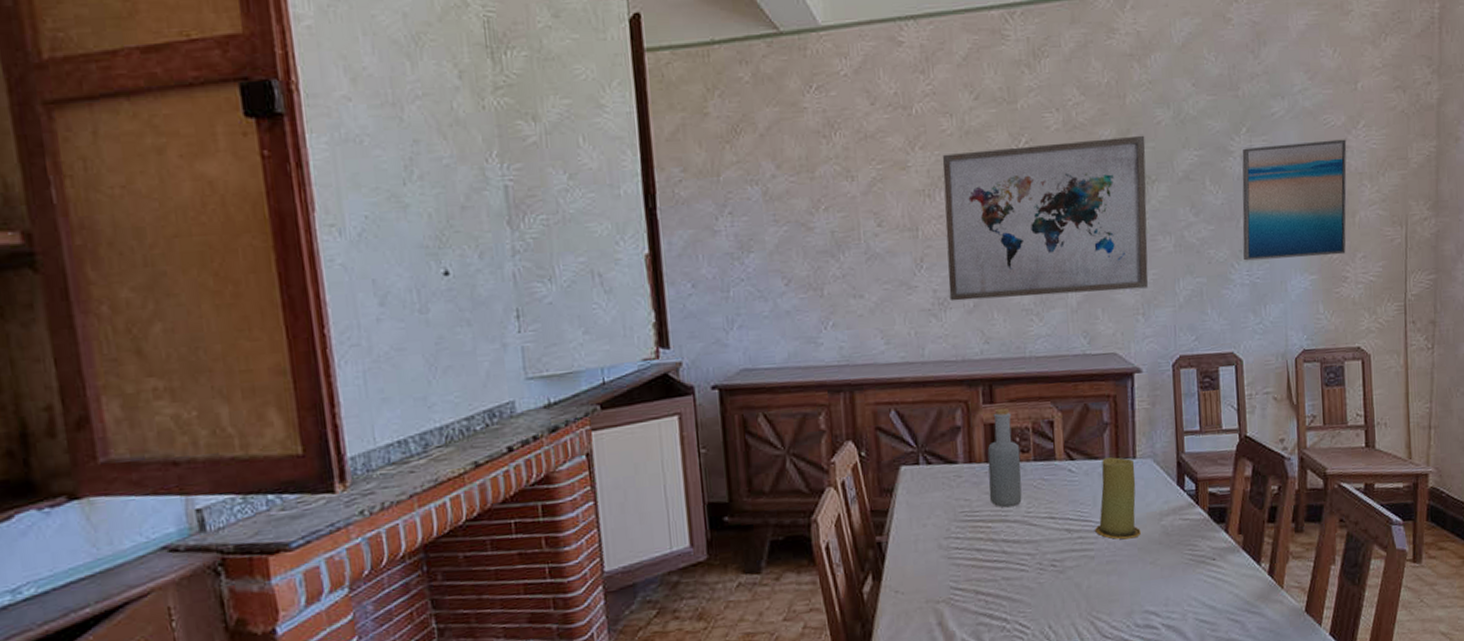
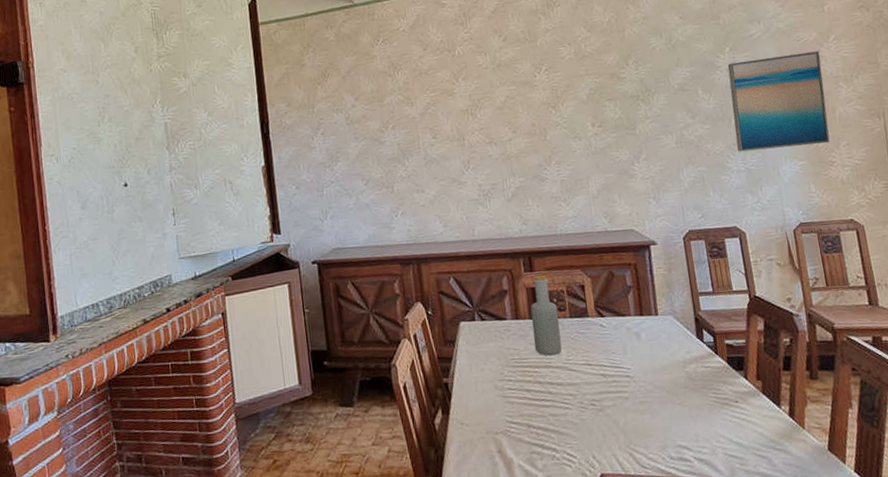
wall art: present [942,135,1149,302] -> none [480,58,656,193]
candle: present [1095,457,1141,540] -> none [627,314,668,384]

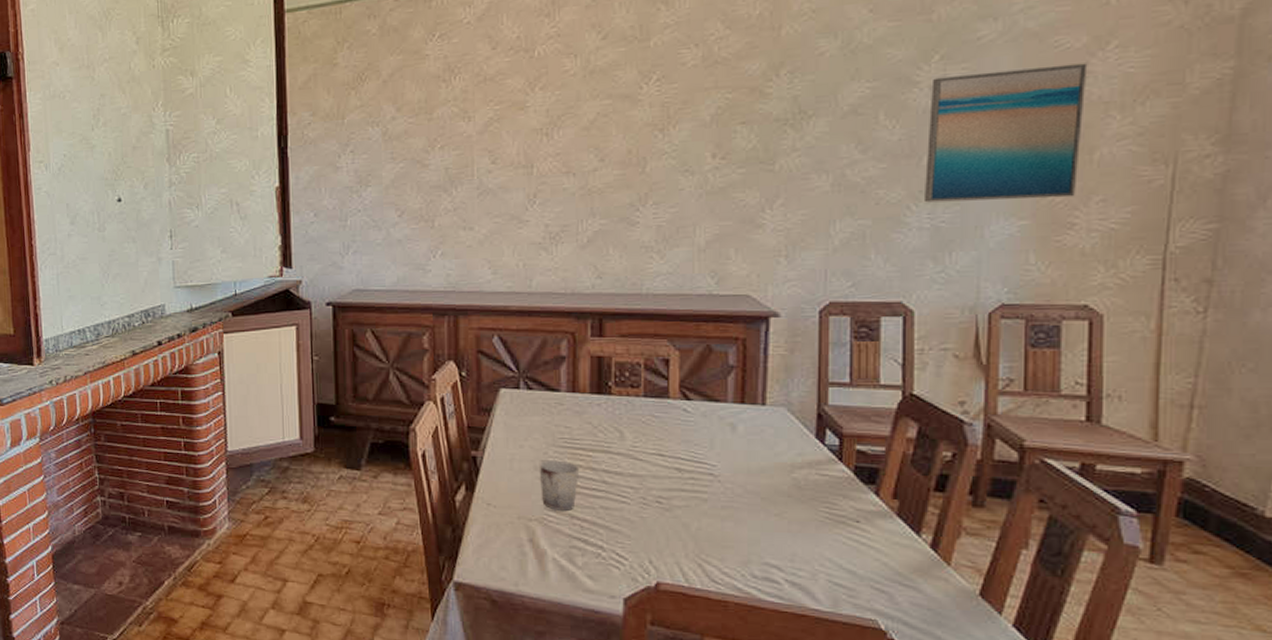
cup: none [497,378,530,422] -> present [538,460,580,511]
bottle: present [530,275,562,356] -> none [592,342,629,439]

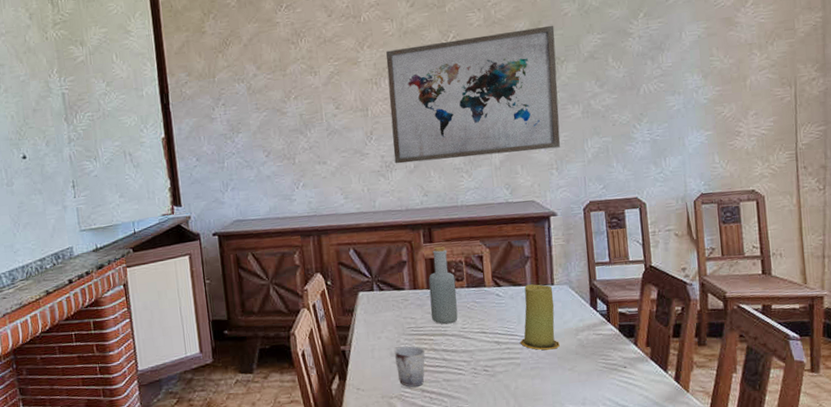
wall art: none [562,68,803,236] -> present [386,25,561,164]
bottle: none [592,342,629,439] -> present [428,246,458,325]
candle: none [711,402,766,487] -> present [520,284,560,350]
wall art: present [923,63,1088,203] -> none [640,16,738,122]

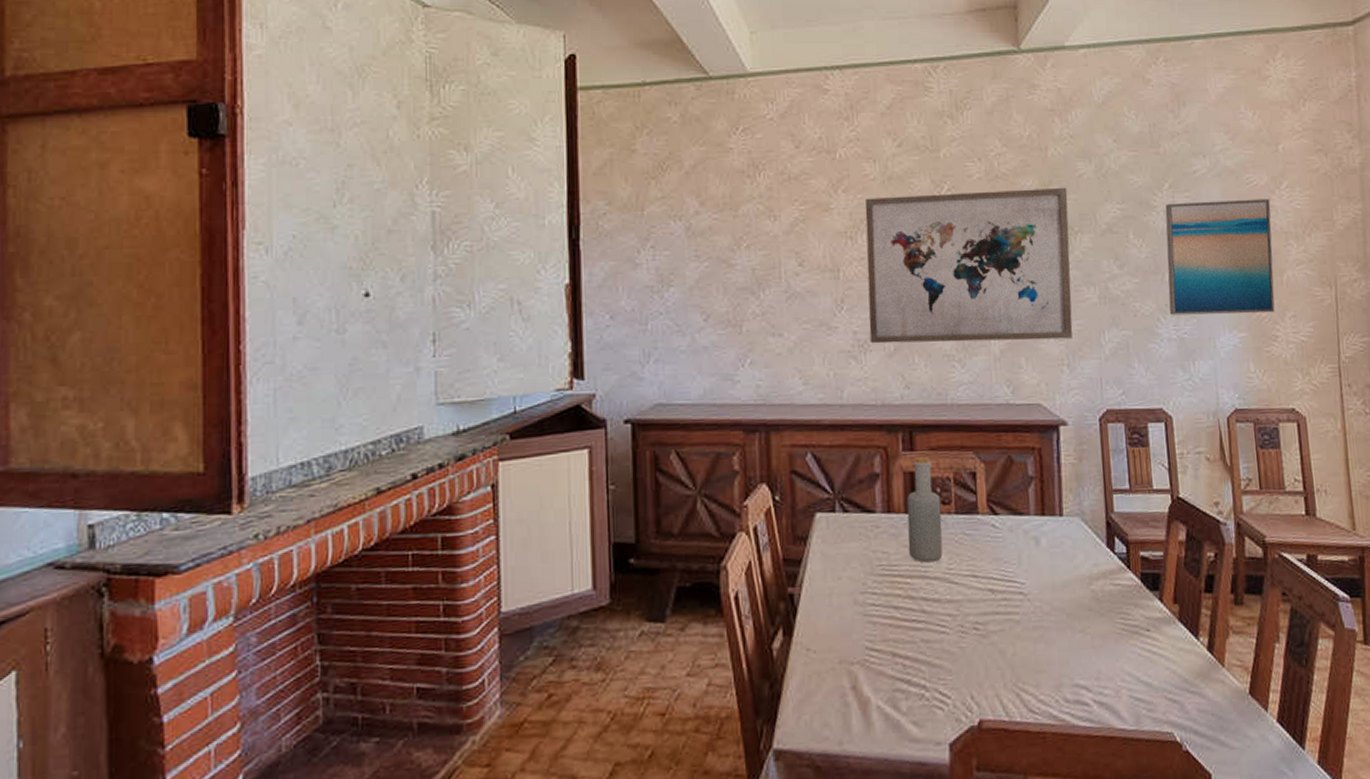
cup: present [393,345,425,387] -> none [858,590,899,649]
candle: present [520,284,560,350] -> none [1020,513,1069,604]
wall art: none [640,16,738,122] -> present [1165,198,1275,315]

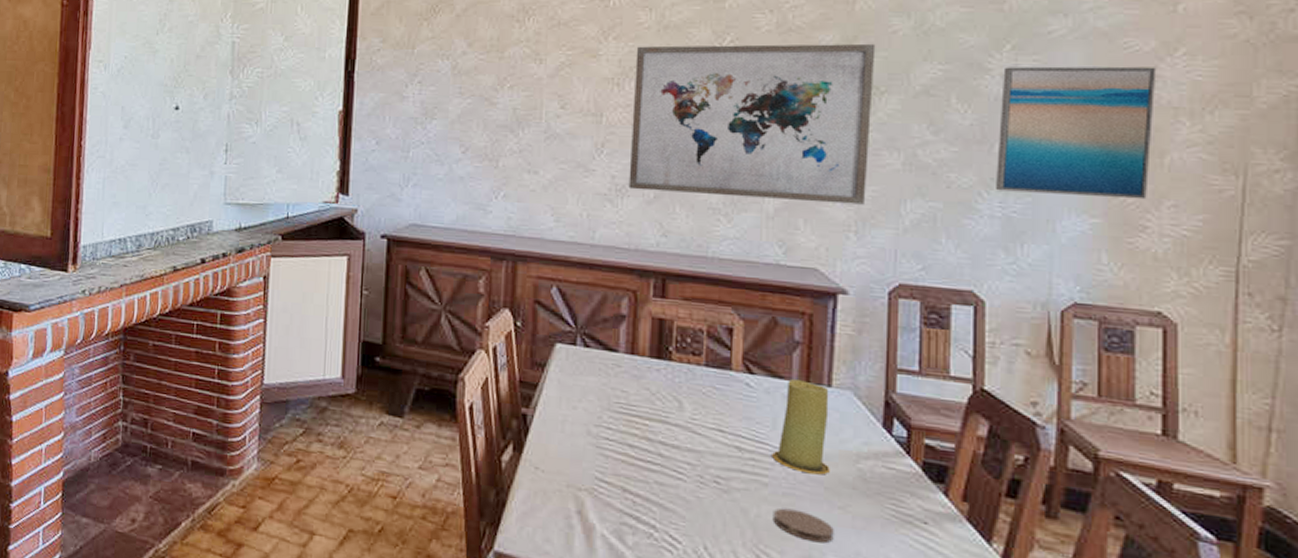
bottle: present [906,456,943,563] -> none [649,304,690,410]
candle: none [1020,513,1069,604] -> present [772,379,830,475]
coaster: none [1027,641,1079,670] -> present [772,508,834,543]

